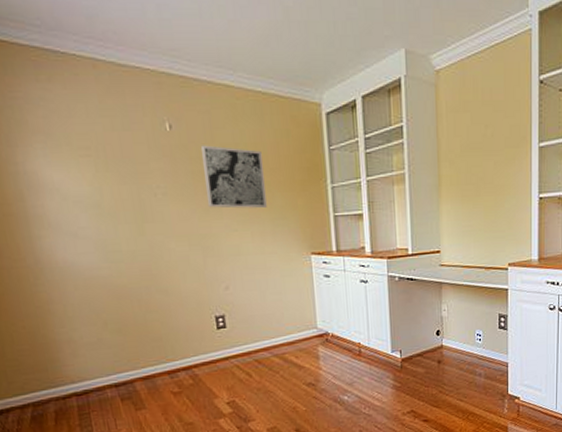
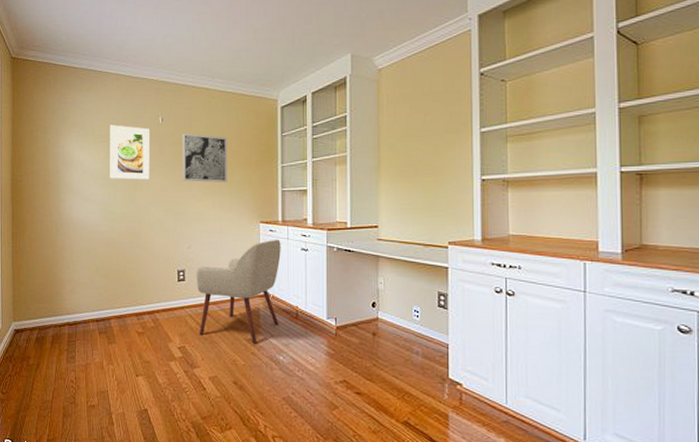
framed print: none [92,132,163,209] -> present [110,124,151,181]
chair: none [238,271,341,387] -> present [196,239,281,344]

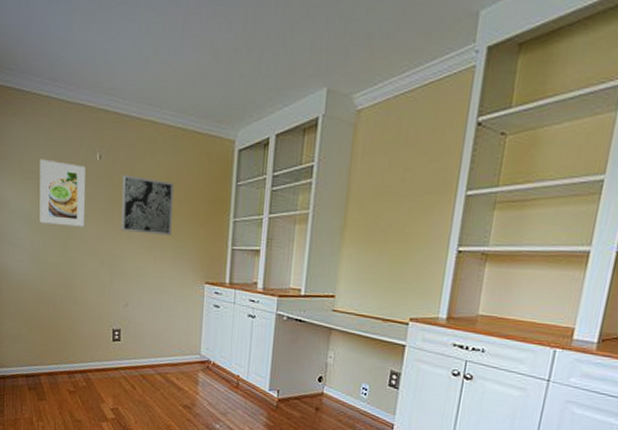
chair: present [196,239,281,344] -> none [132,302,226,410]

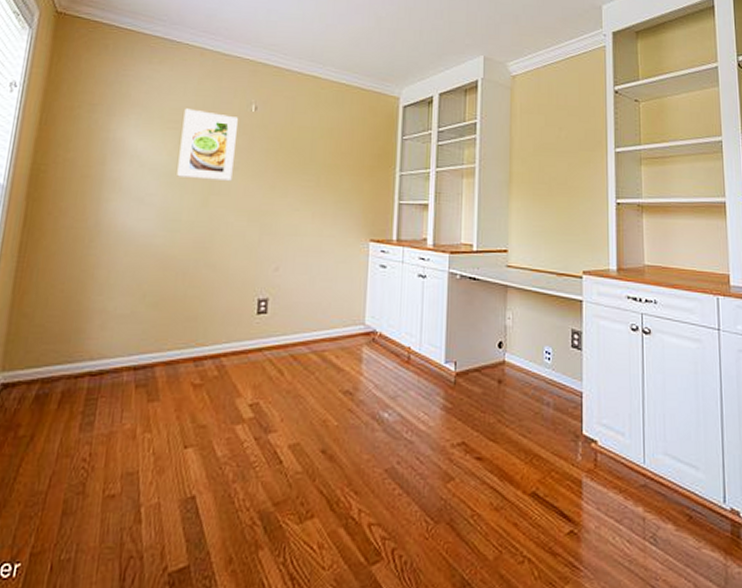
wall art: present [120,175,174,235] -> none [274,126,336,189]

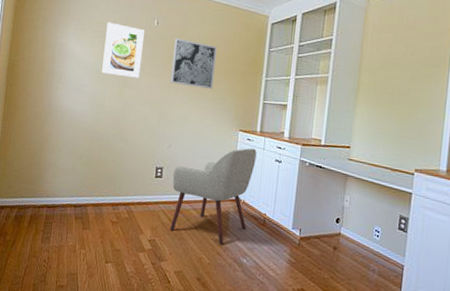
wall art: none [274,126,336,189] -> present [170,38,217,89]
chair: none [279,262,394,397] -> present [169,148,257,245]

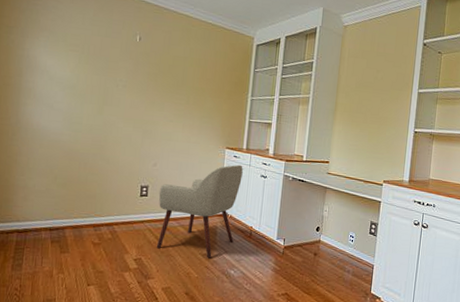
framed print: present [102,22,145,79] -> none [78,35,127,97]
wall art: present [170,38,217,89] -> none [154,55,203,107]

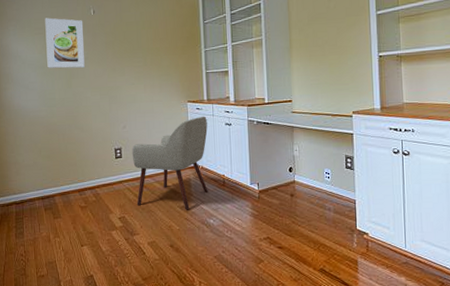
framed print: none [78,35,127,97] -> present [45,17,85,69]

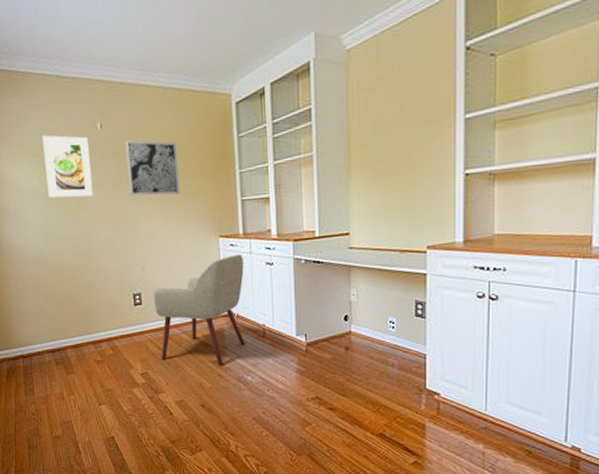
wall art: none [112,23,156,68] -> present [124,140,180,196]

